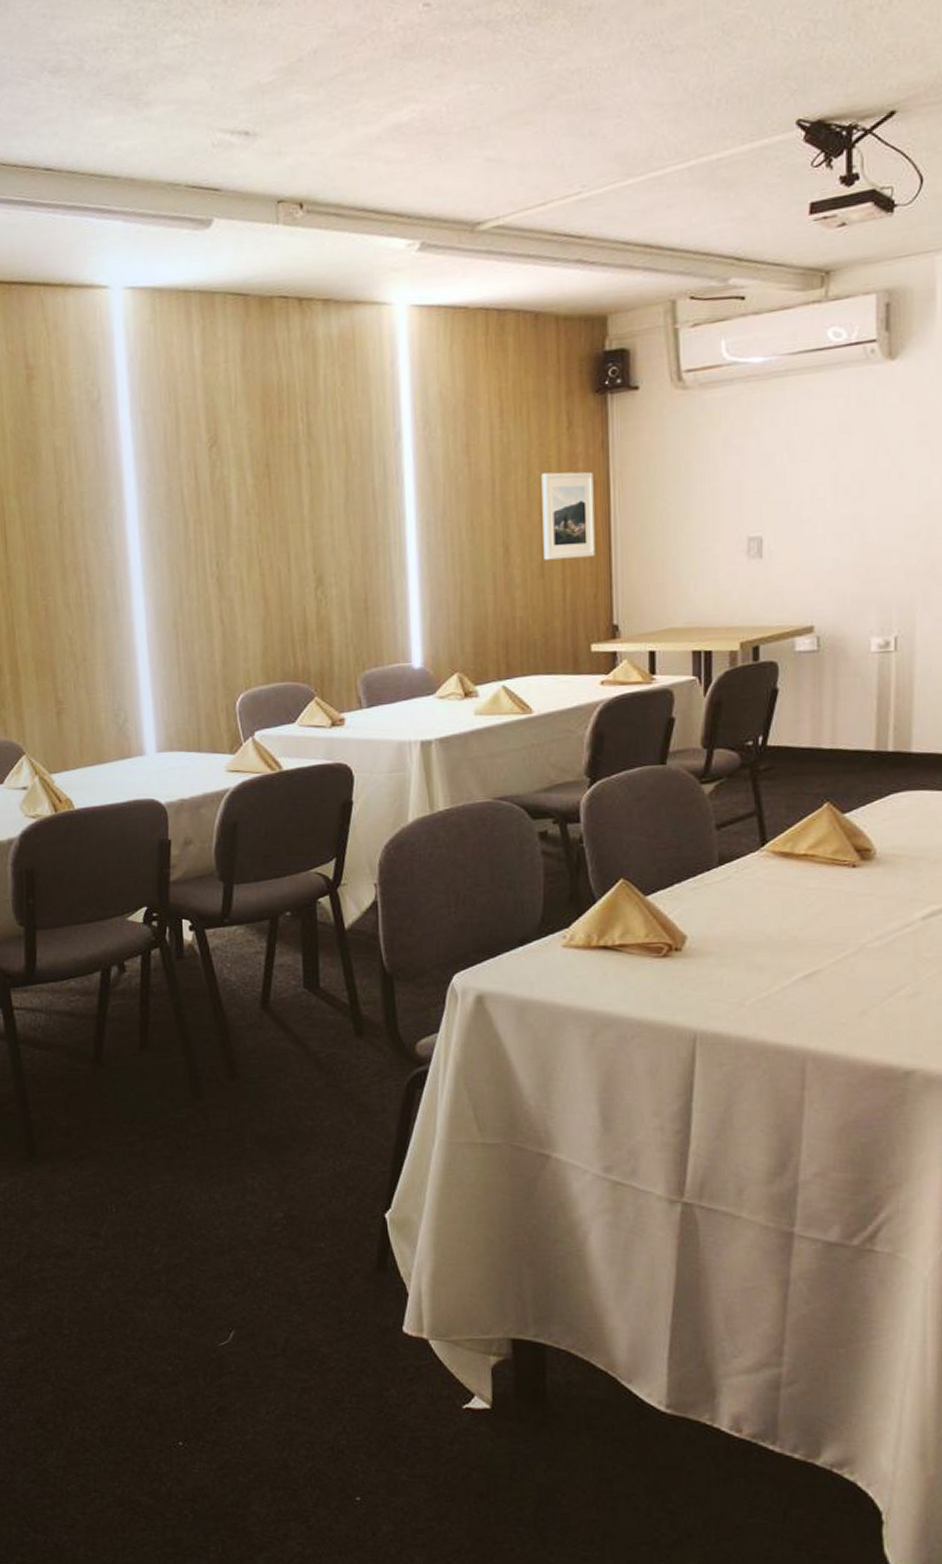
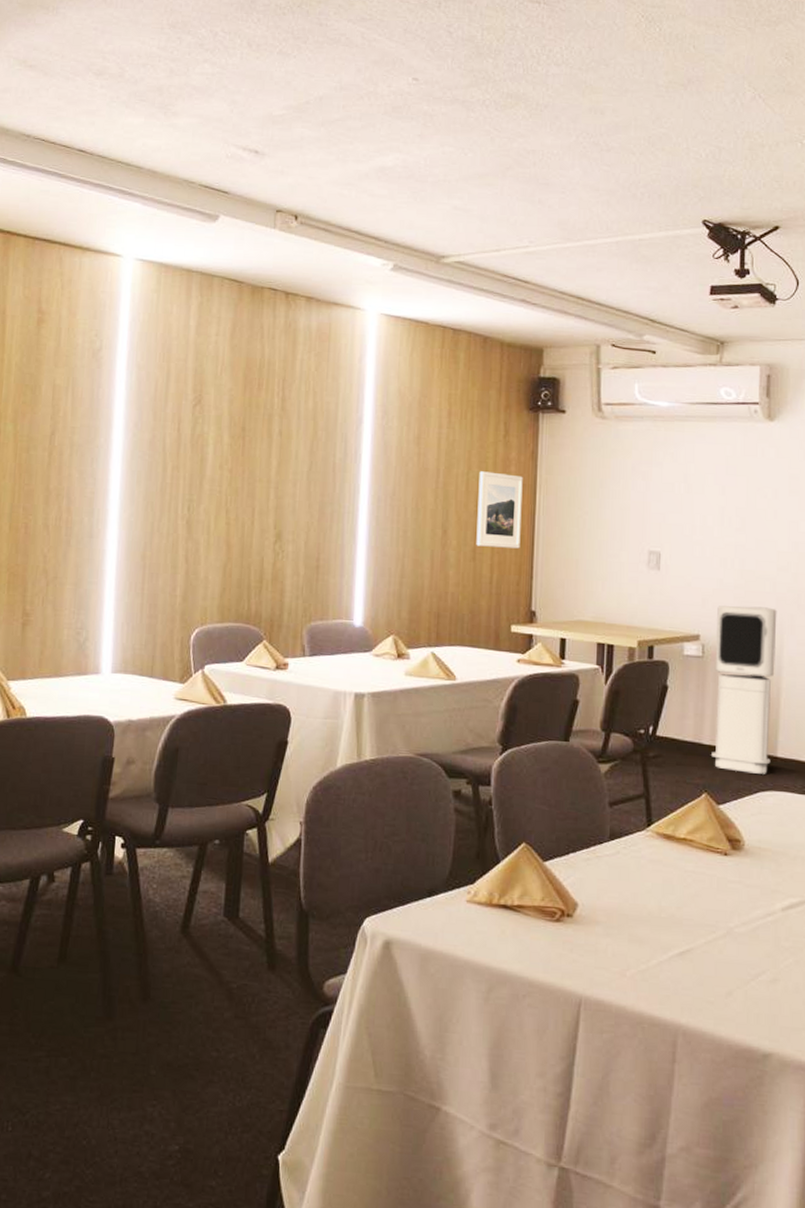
air purifier: none [832,583,907,775] -> present [711,605,777,774]

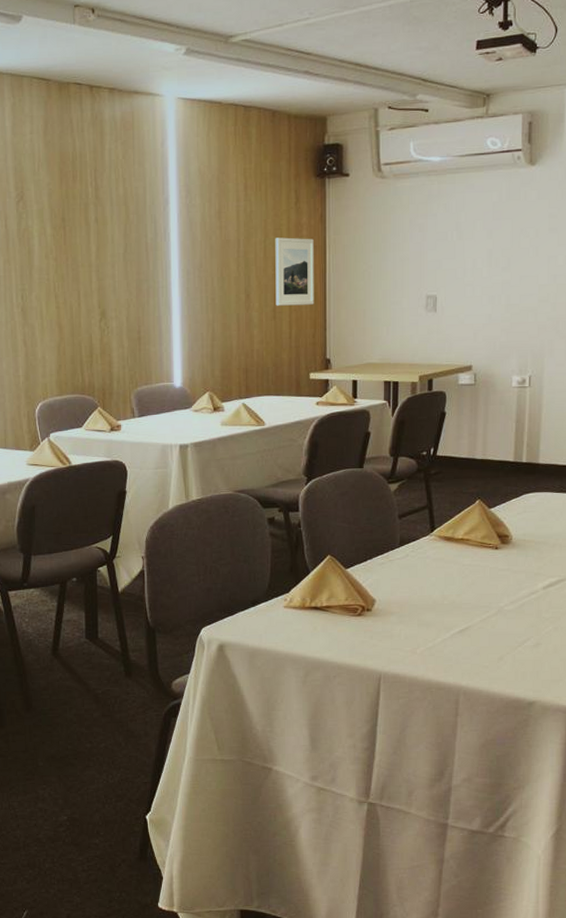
air purifier: present [711,605,777,774] -> none [483,335,539,480]

